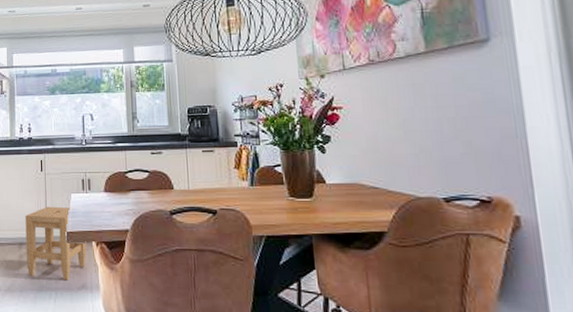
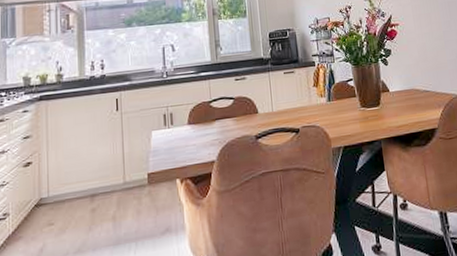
stool: present [25,206,87,281] -> none [98,146,171,231]

